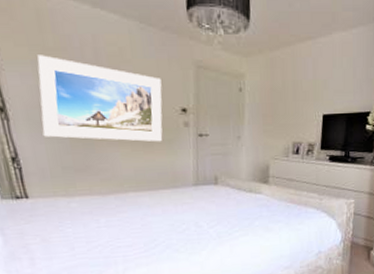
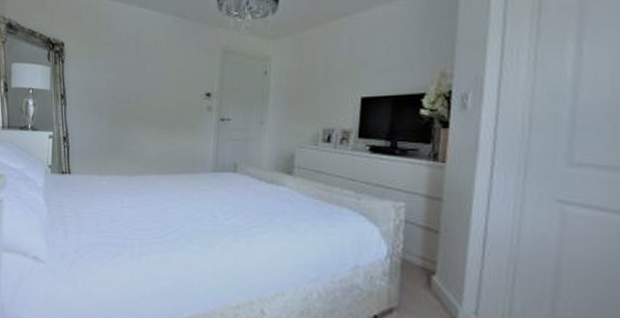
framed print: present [37,55,163,142] -> none [88,50,189,126]

